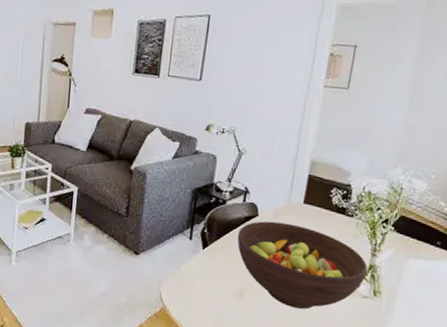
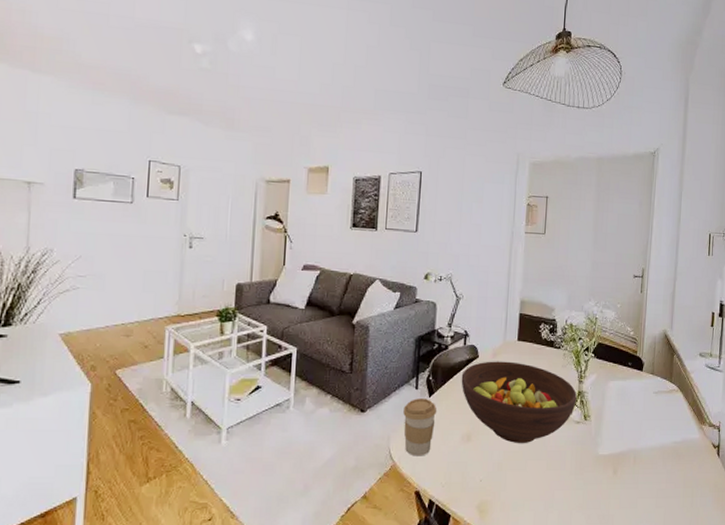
coffee cup: none [175,249,210,304] -> present [403,399,437,456]

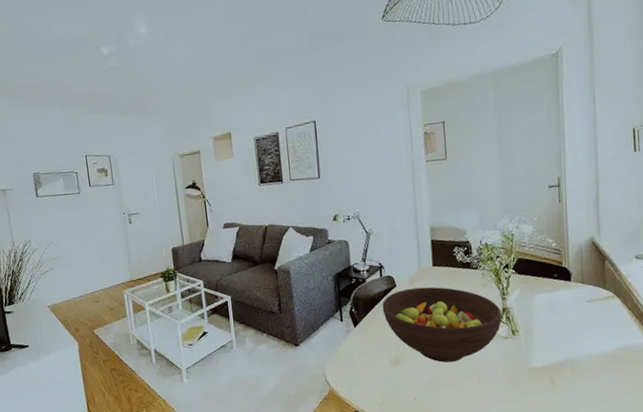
coffee cup: present [403,399,437,456] -> none [332,329,364,381]

